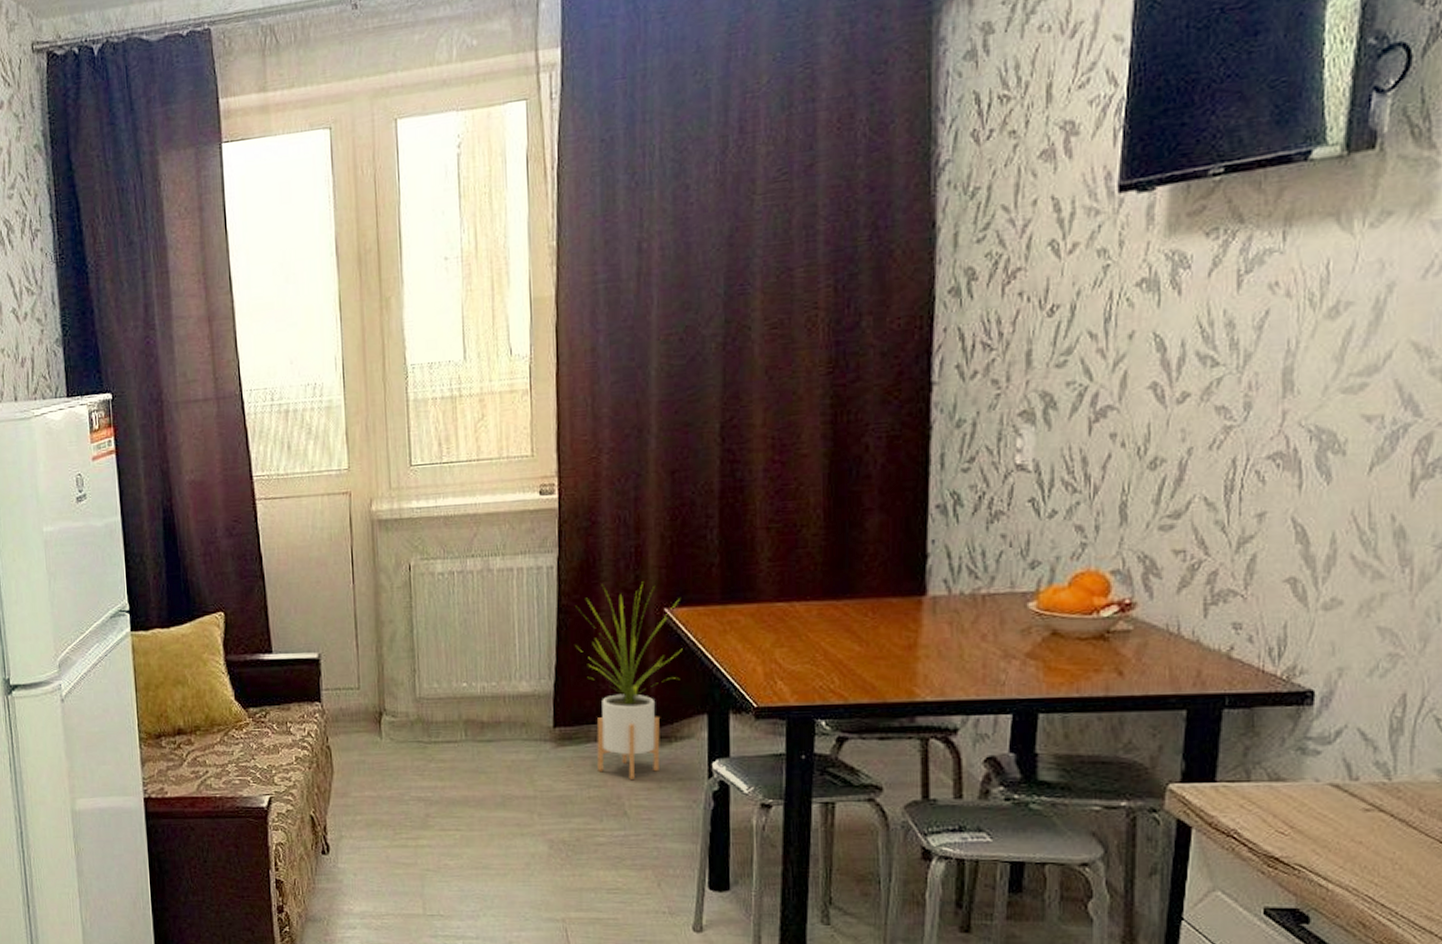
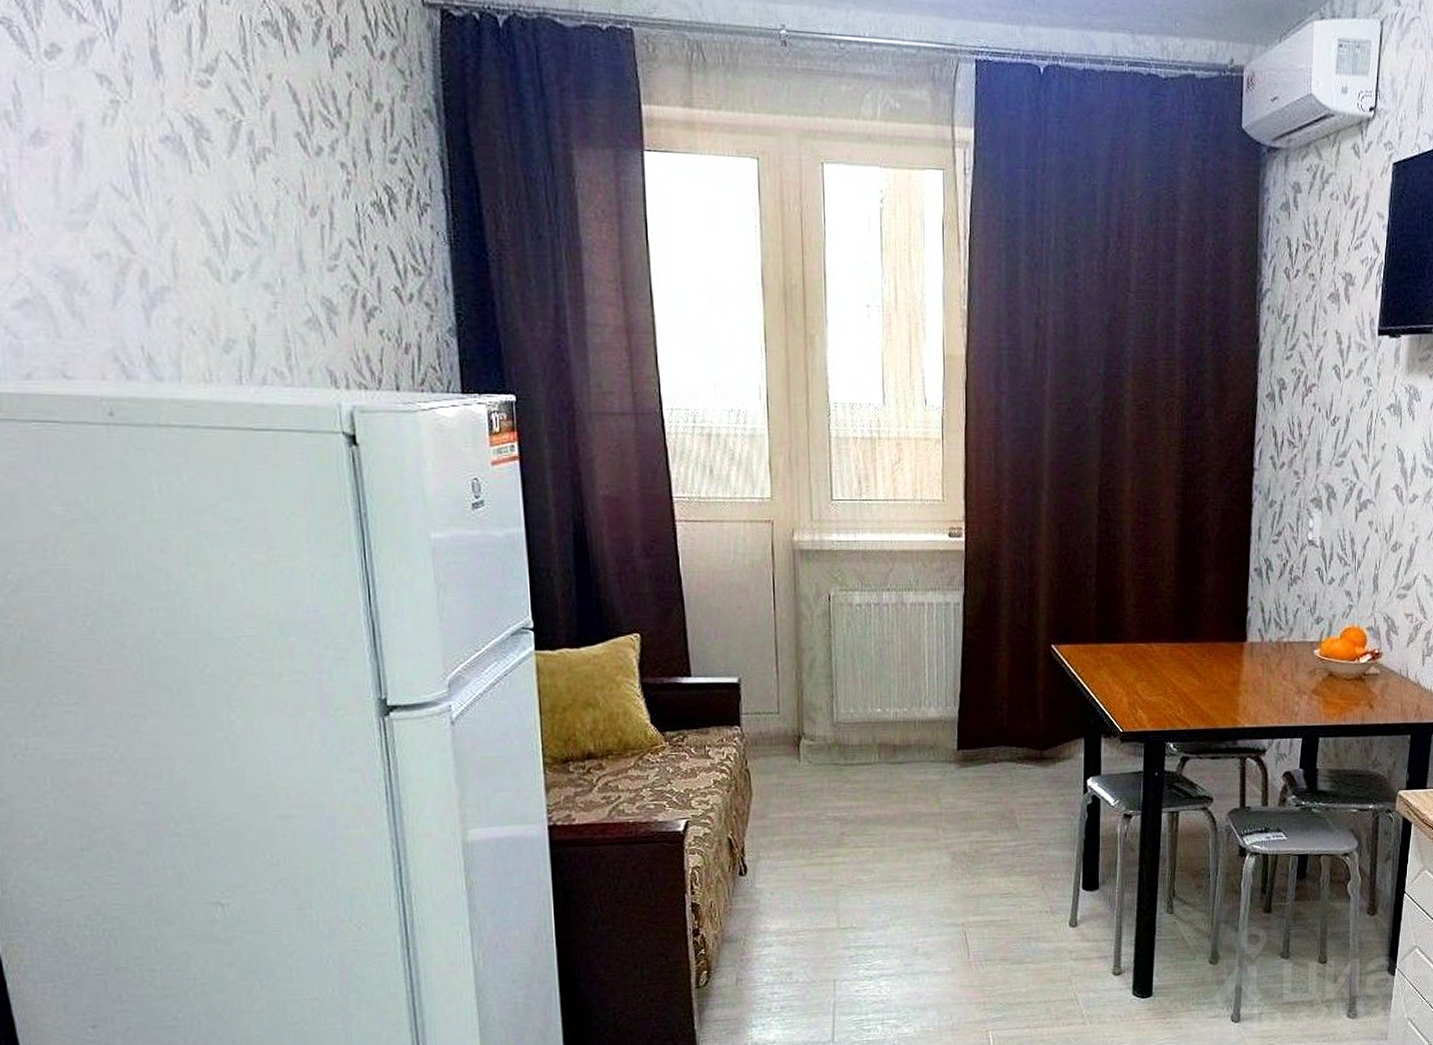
house plant: present [575,581,683,779] -> none [977,620,1066,796]

